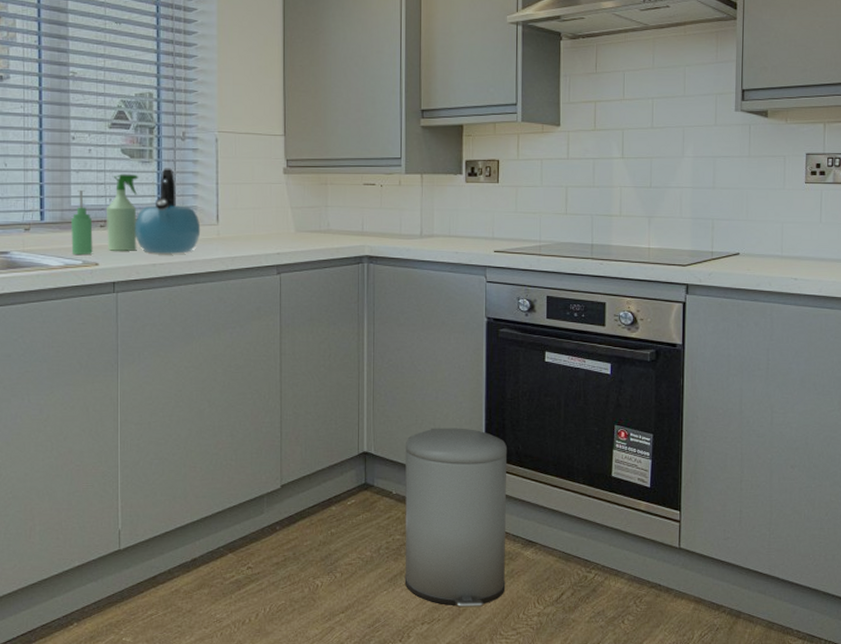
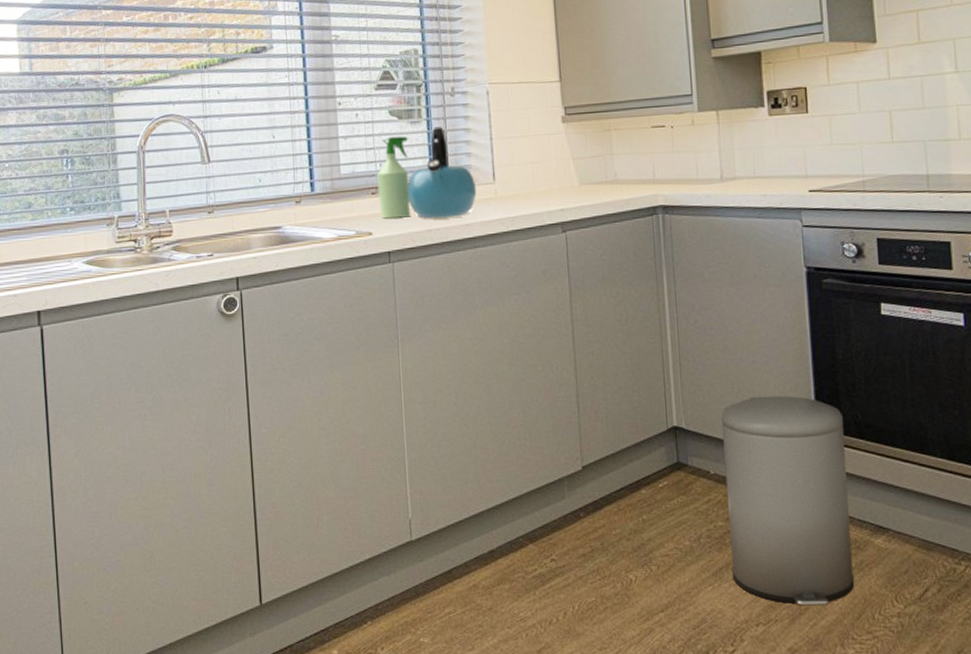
soap dispenser: present [71,189,93,254] -> none [342,156,366,225]

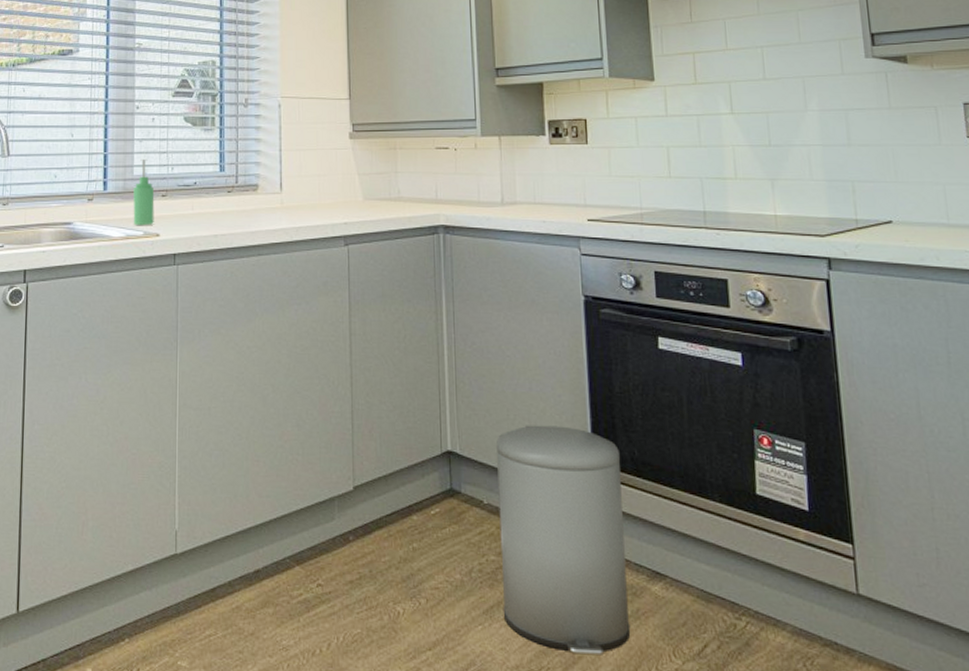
soap dispenser: none [342,156,366,225] -> present [133,158,155,225]
spray bottle: present [376,136,411,219] -> none [167,142,200,221]
kettle: present [407,126,477,219] -> none [196,135,264,224]

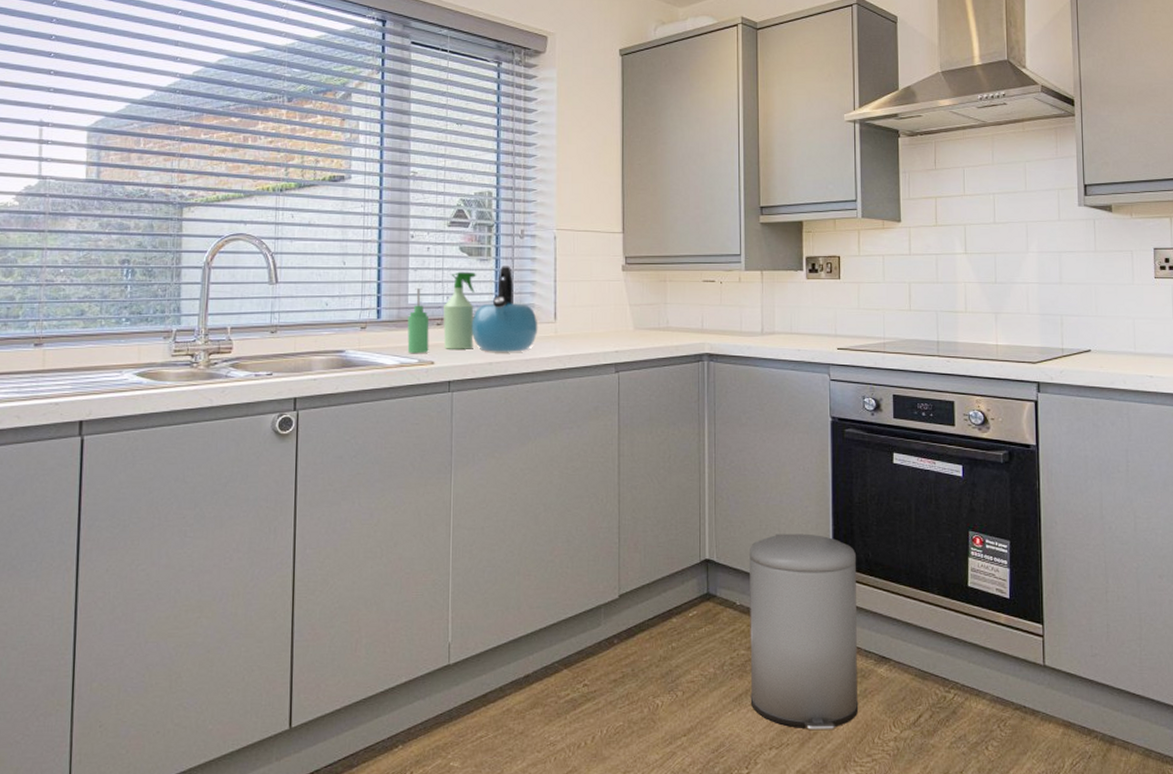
spray bottle: none [167,142,200,221] -> present [443,271,476,349]
kettle: none [196,135,264,224] -> present [471,266,538,352]

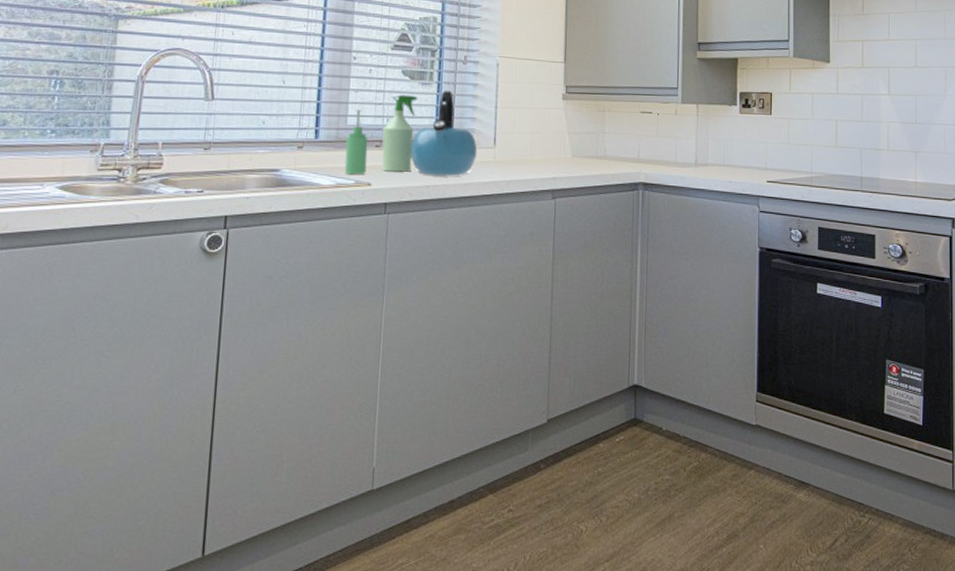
pedal bin: present [750,533,859,731] -> none [673,360,780,555]

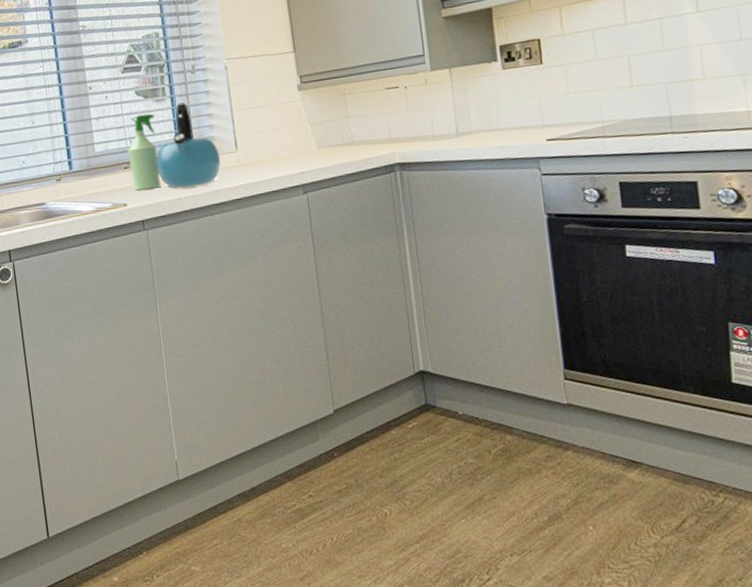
soap dispenser: present [344,109,368,174] -> none [97,135,121,198]

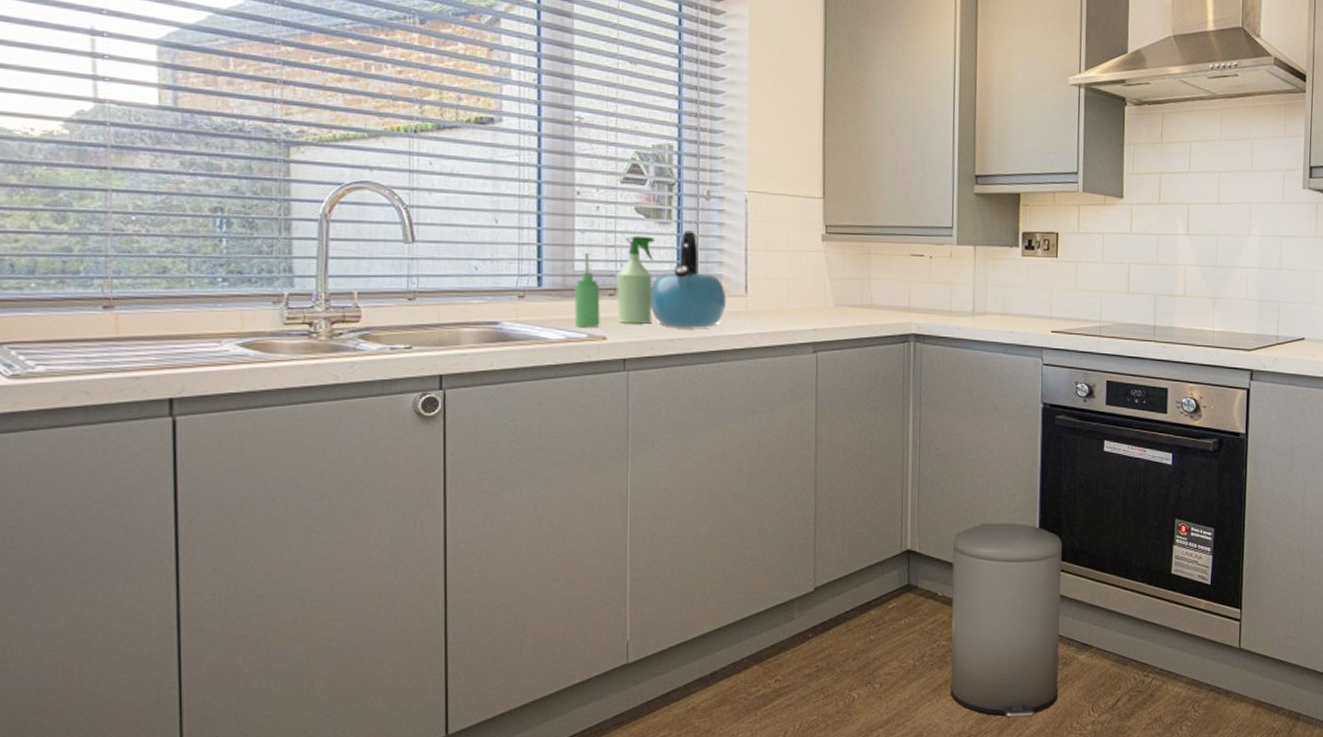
soap dispenser: none [97,135,121,198] -> present [574,252,600,327]
pedal bin: none [467,338,609,537] -> present [950,523,1063,718]

